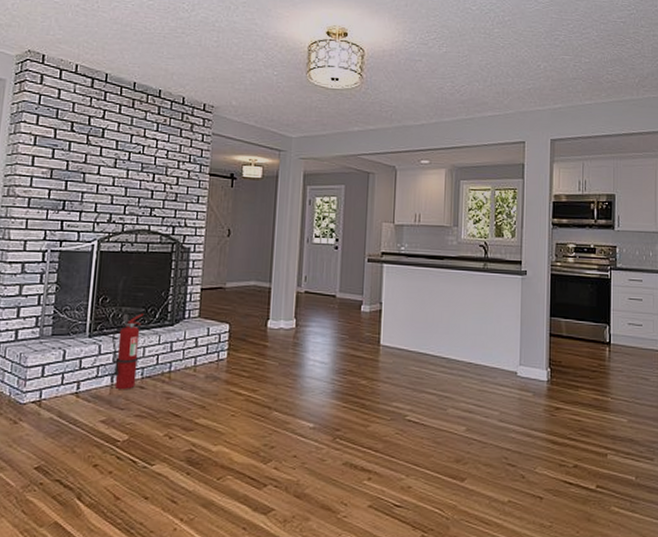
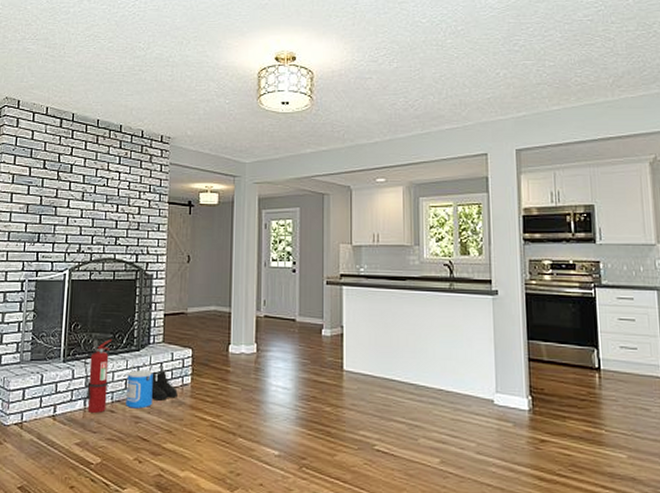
bucket: none [157,332,188,384] -> present [126,357,153,409]
boots: none [184,345,213,376] -> present [151,370,178,401]

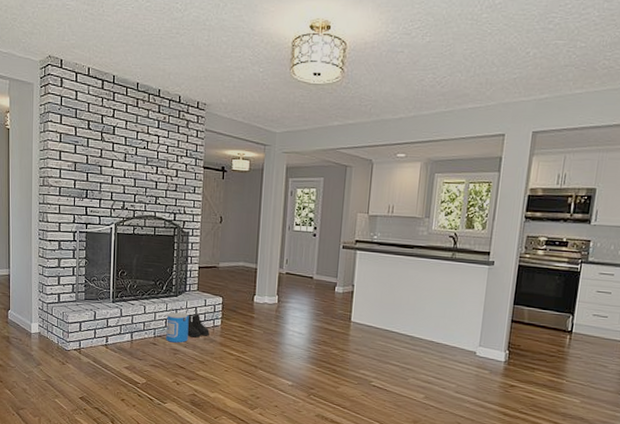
fire extinguisher: present [84,339,111,414] -> none [130,285,153,345]

